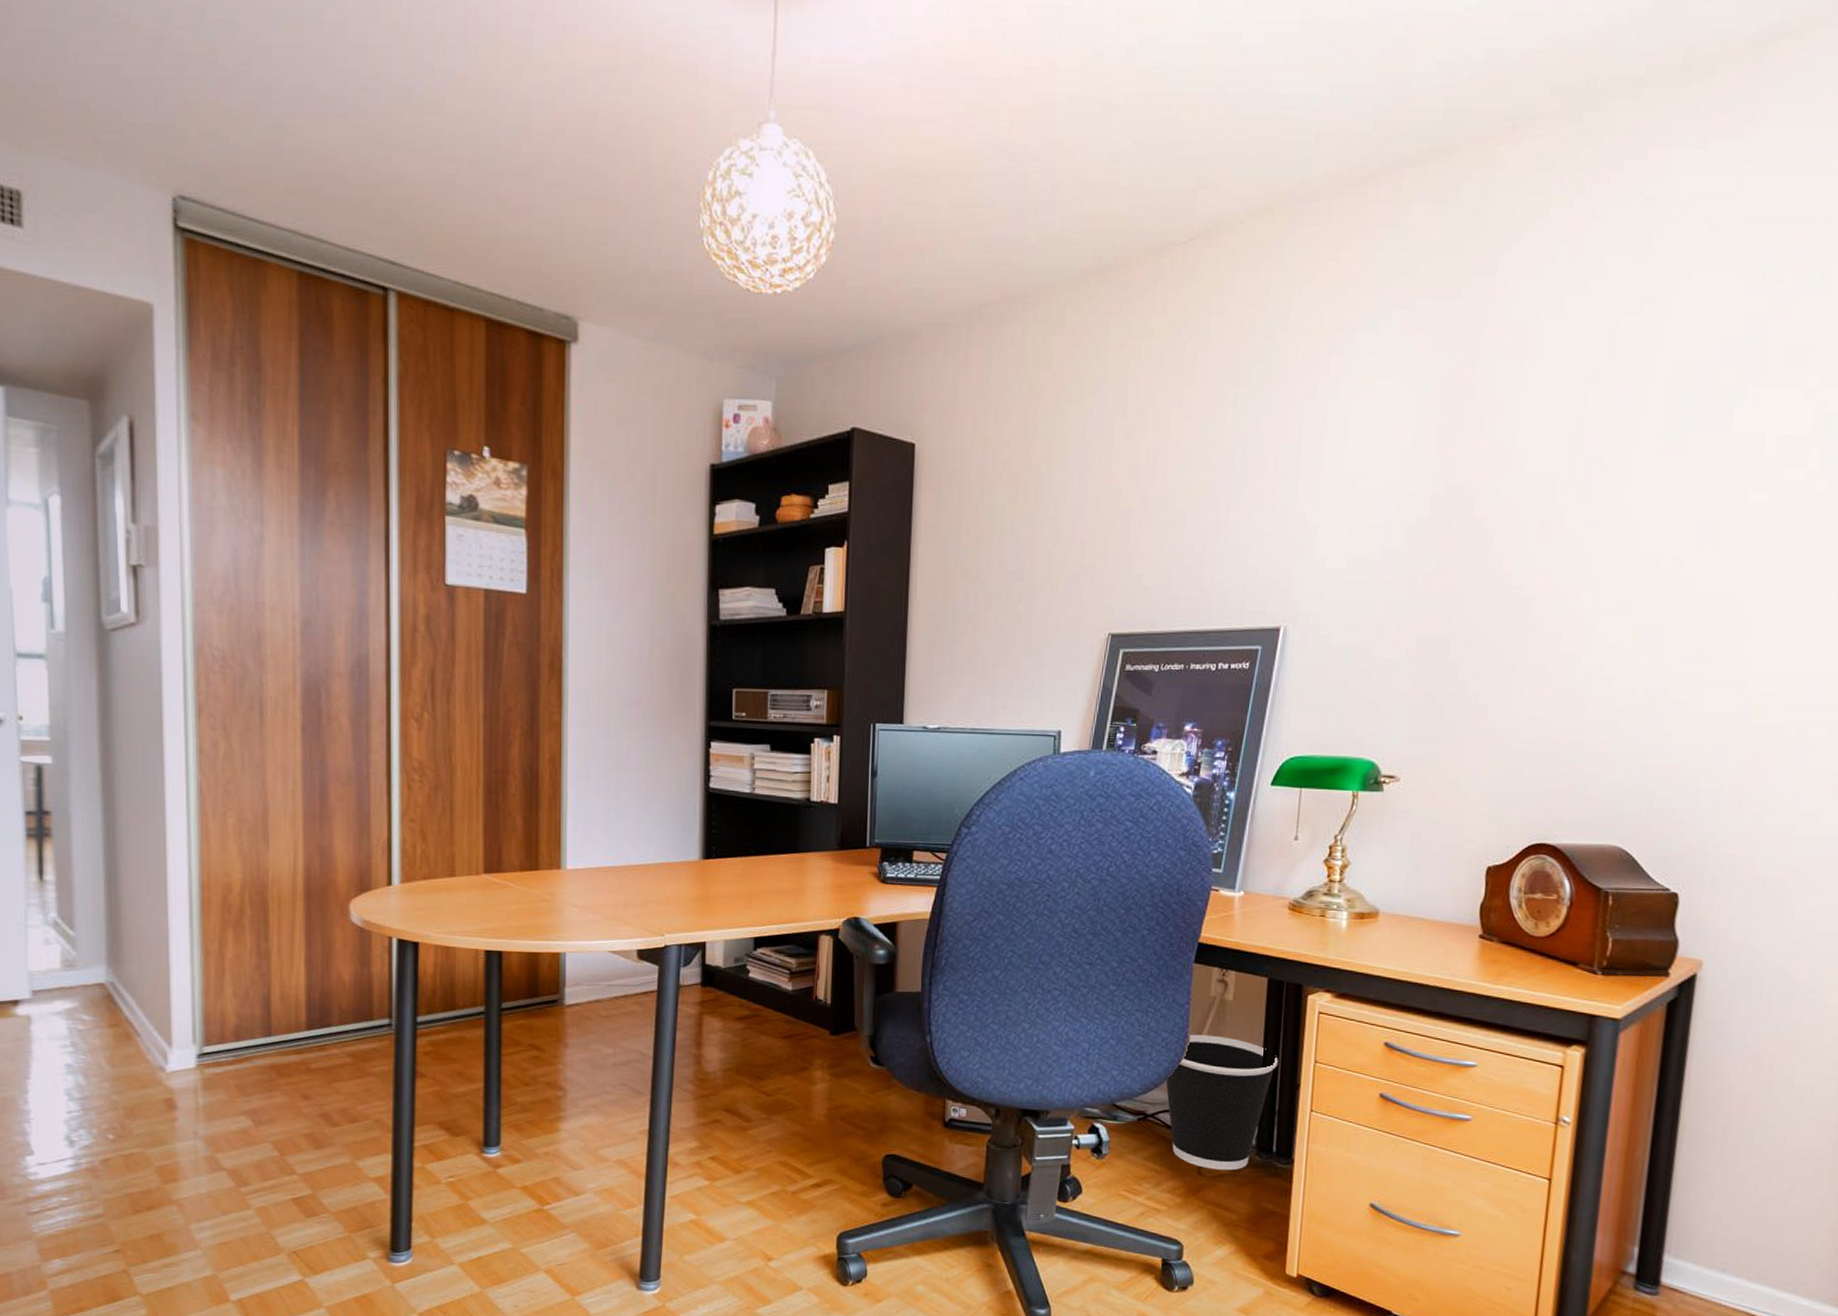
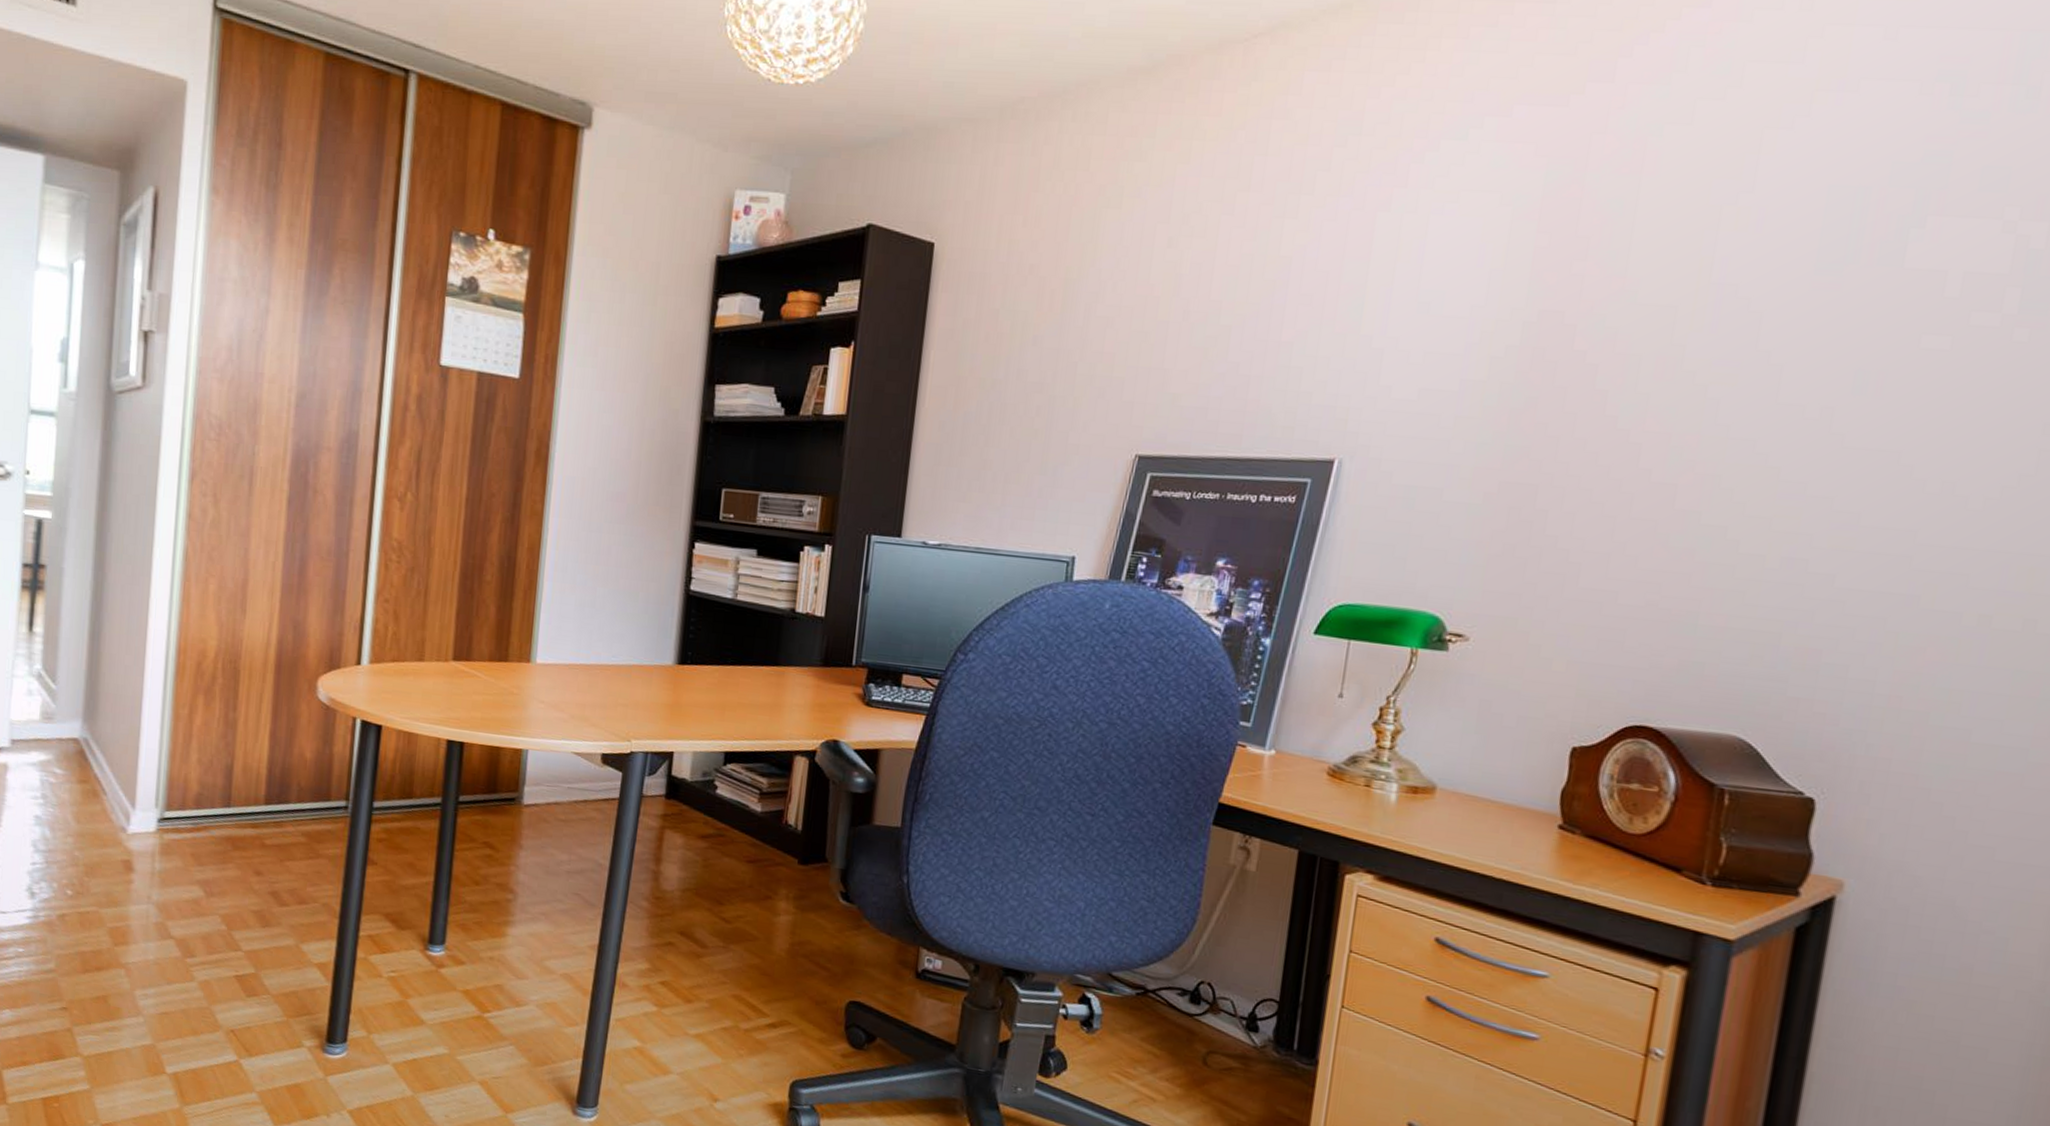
wastebasket: present [1165,1034,1279,1170] -> none [1171,904,1306,1065]

